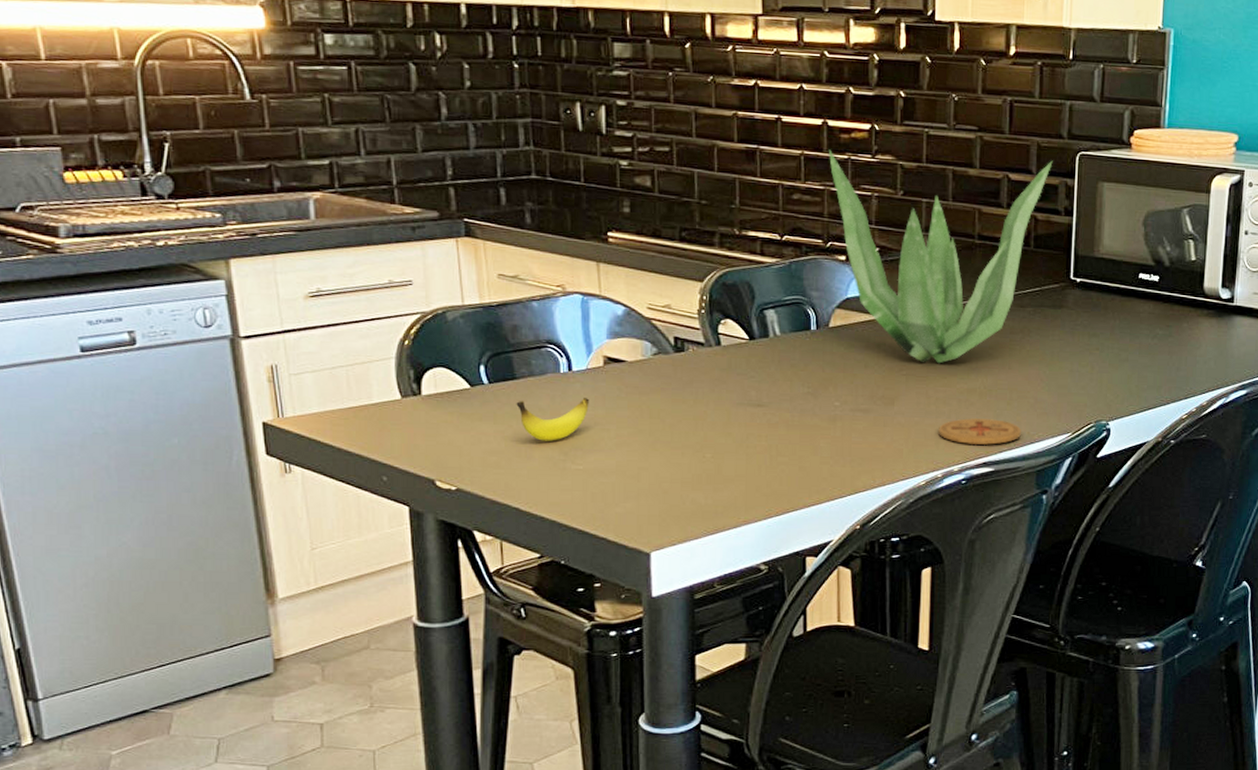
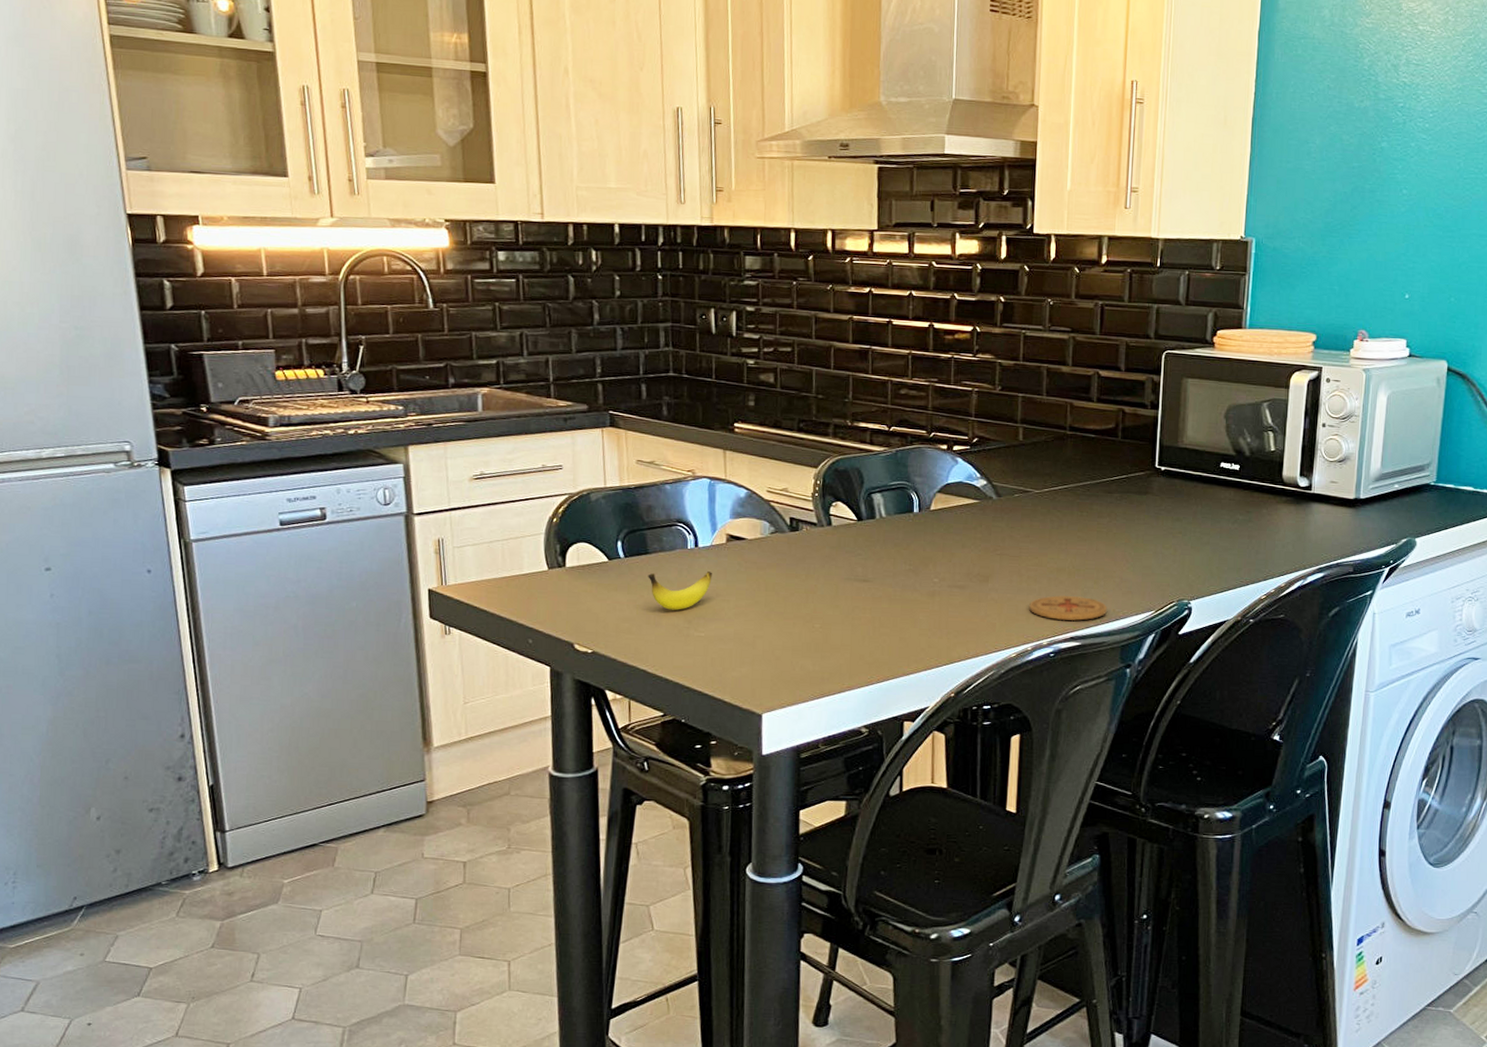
plant: present [828,149,1053,364] -> none [933,349,1140,545]

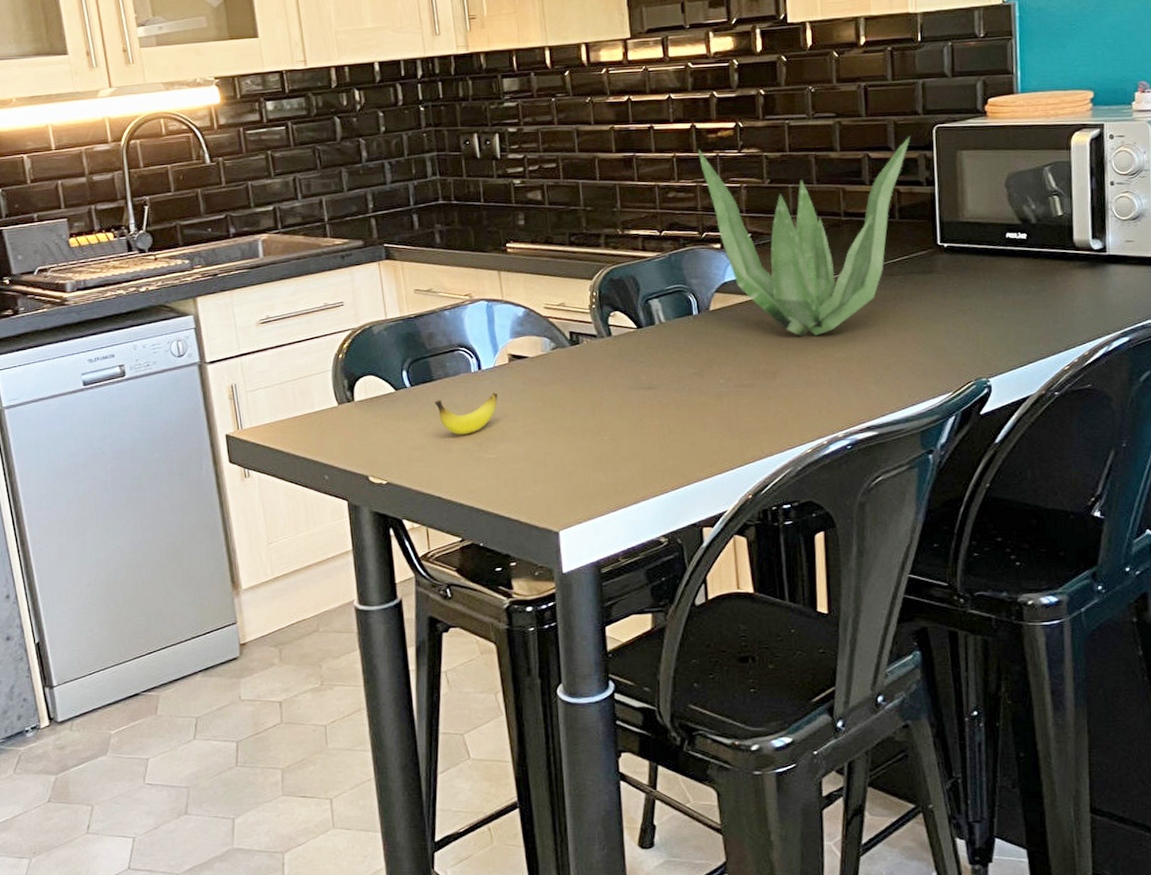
plant: none [933,349,1140,545] -> present [697,136,911,337]
coaster: present [1028,595,1107,622] -> none [819,384,902,411]

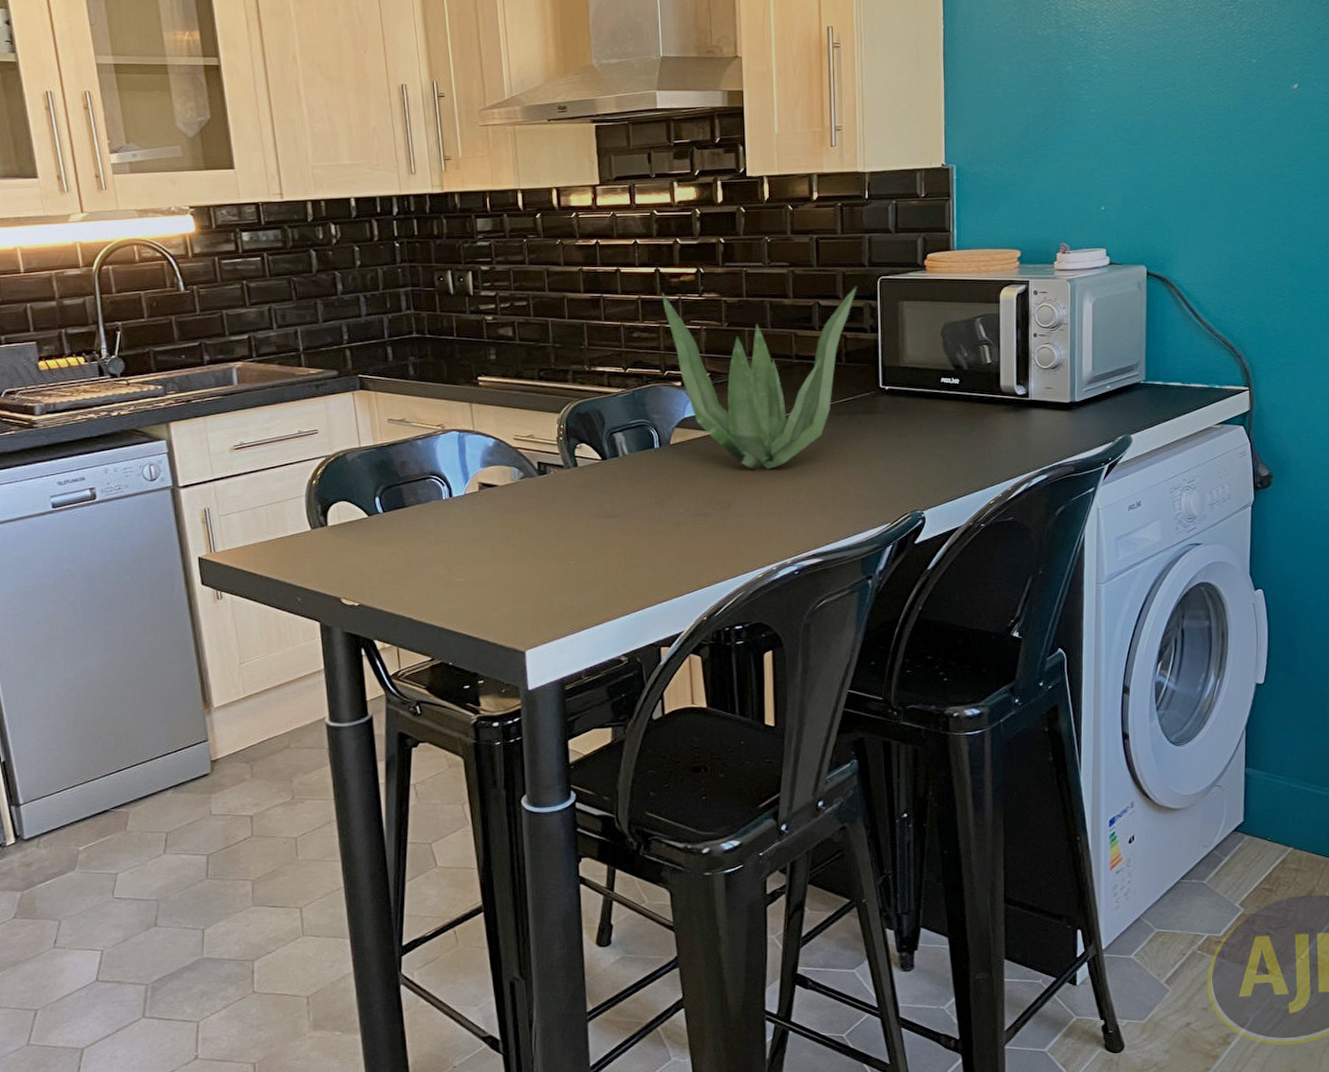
banana: present [435,393,498,435] -> none [407,519,468,559]

